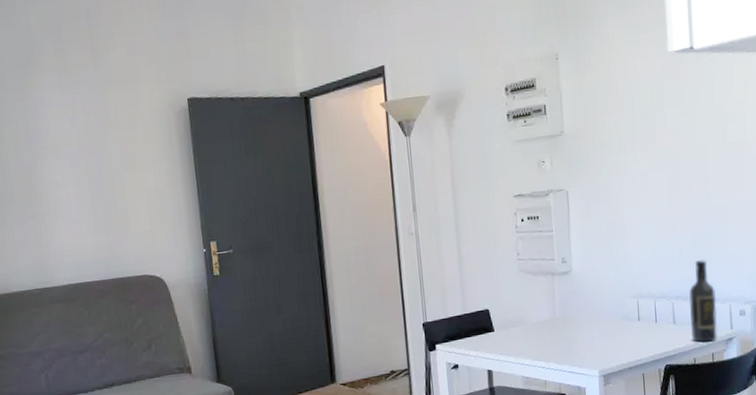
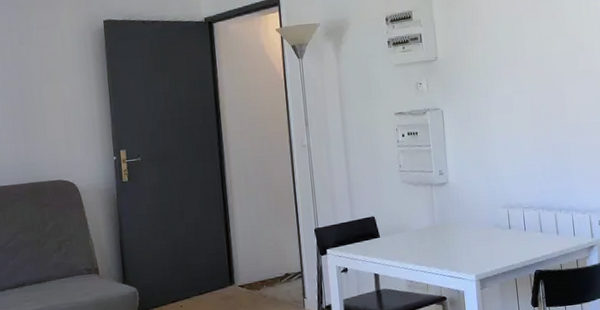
wine bottle: present [689,260,718,343] -> none [553,174,580,250]

